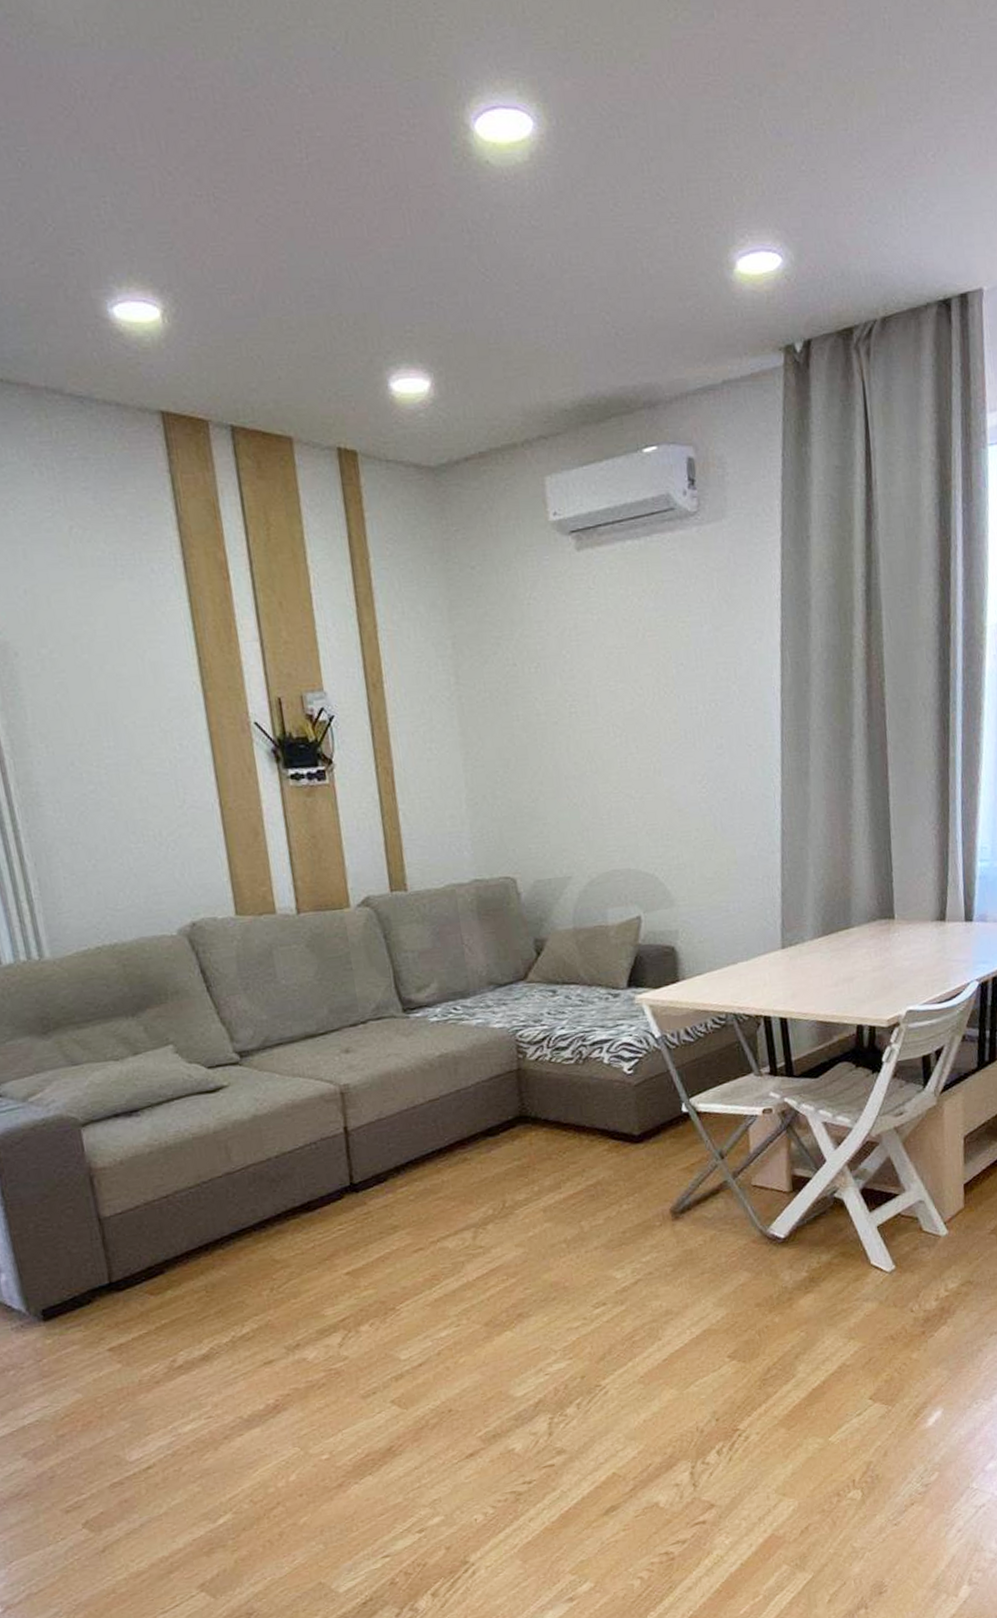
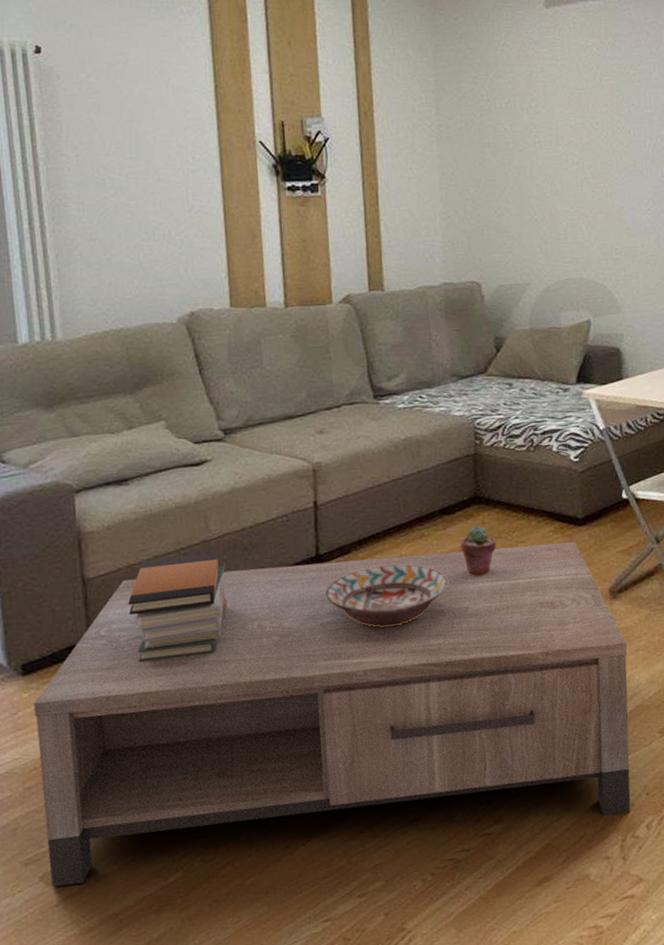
coffee table: none [58,1160,700,1534] -> present [34,542,631,888]
book stack: none [150,1184,258,1303] -> present [128,551,227,662]
decorative bowl: none [363,1191,496,1259] -> present [325,564,449,628]
potted succulent: none [507,1147,547,1202] -> present [460,525,497,577]

